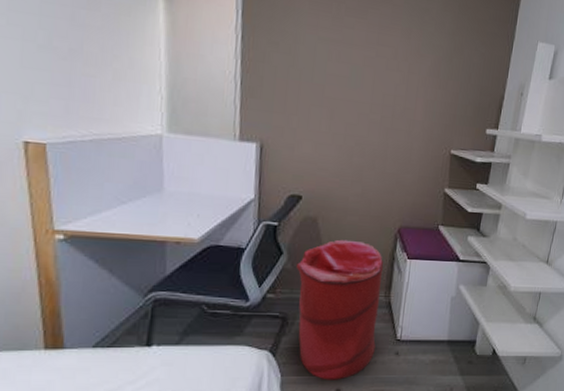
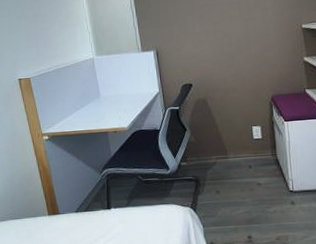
laundry hamper: present [297,239,384,380] -> none [198,112,273,229]

